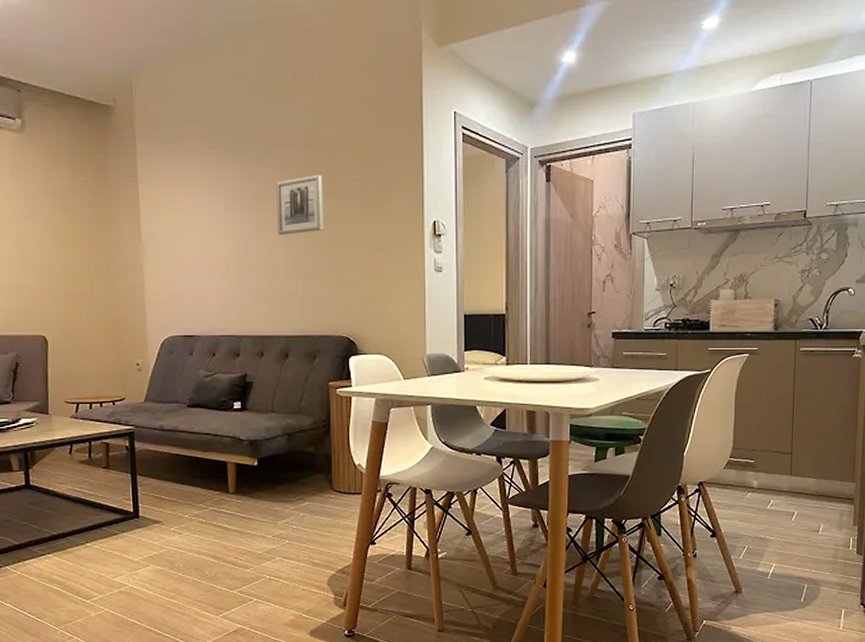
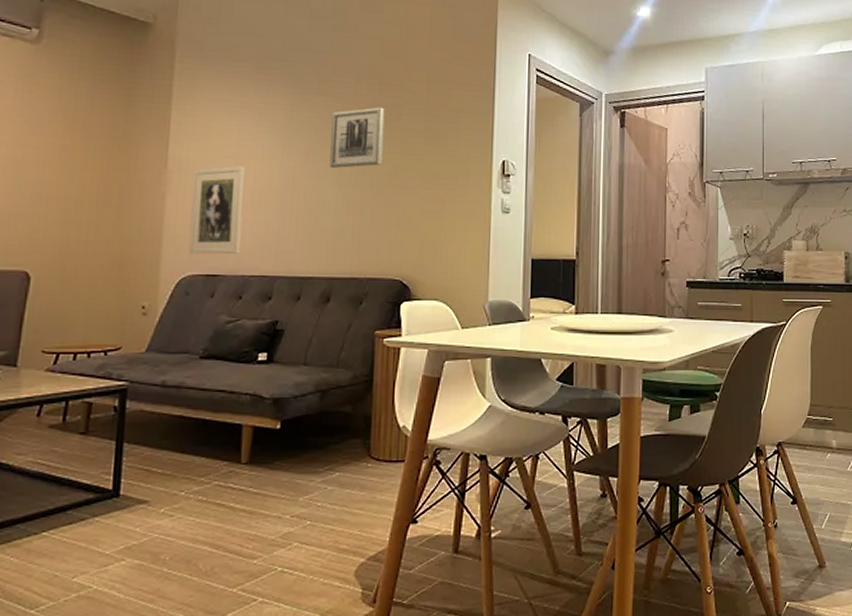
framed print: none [164,237,210,318] -> present [188,166,246,255]

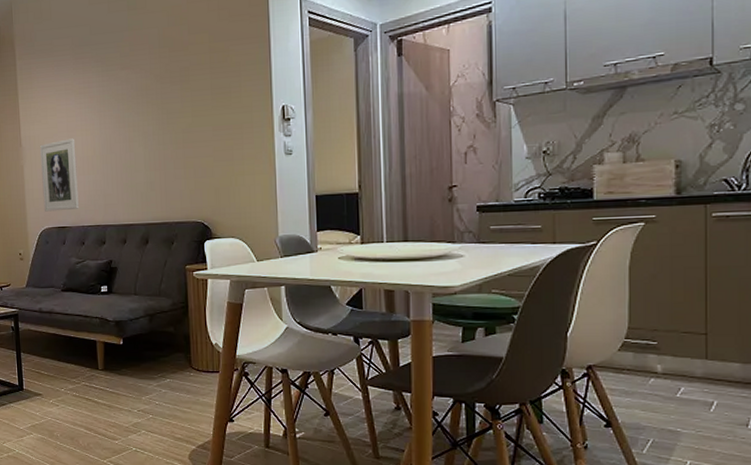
wall art: present [329,107,385,168] -> none [134,72,178,131]

